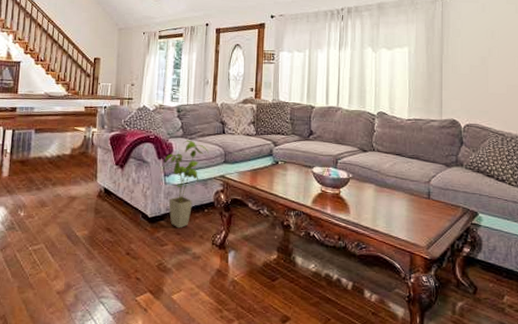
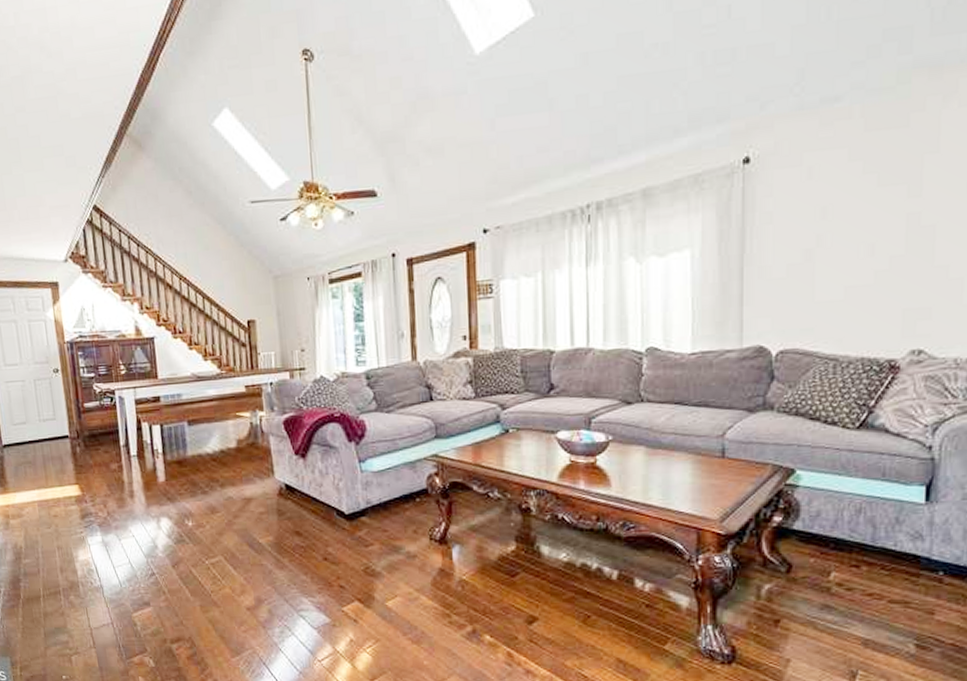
house plant: present [164,140,209,229] -> none [356,413,415,524]

